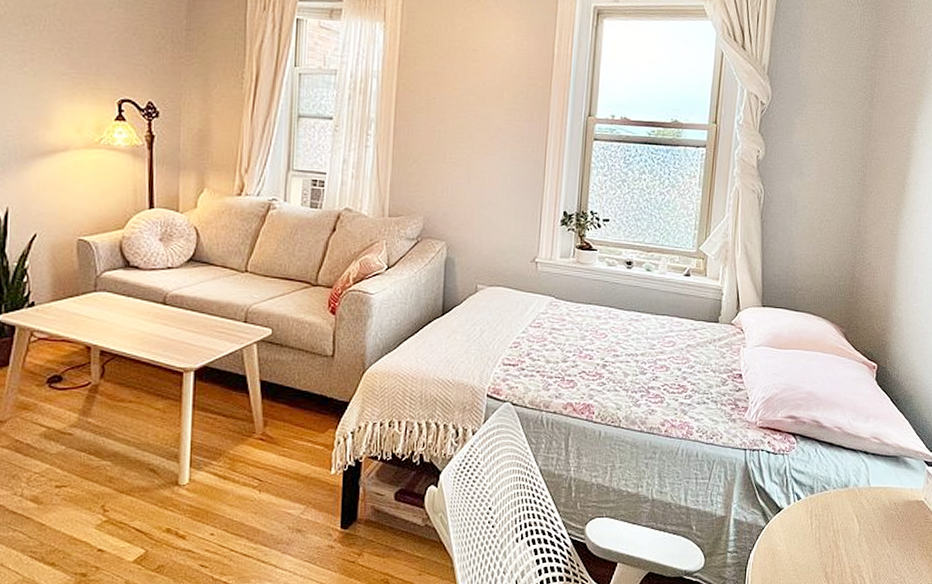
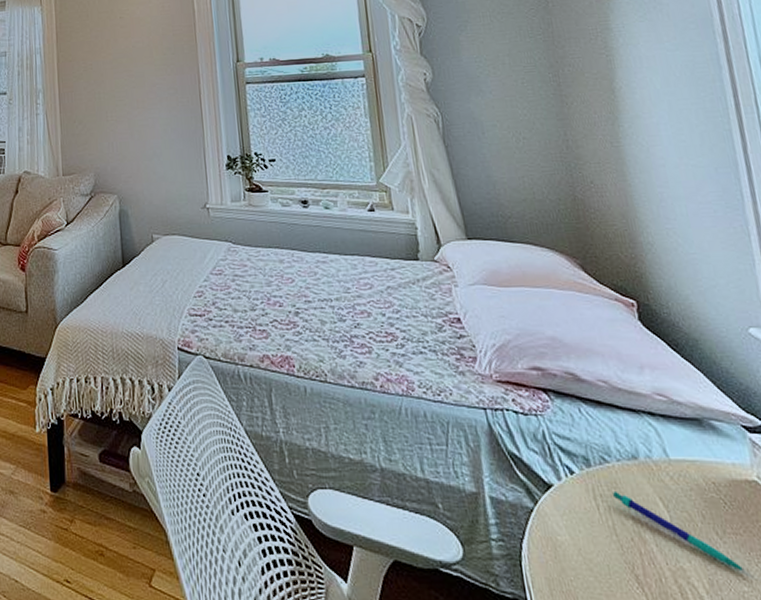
pen: none [824,511,900,567] -> present [613,490,747,573]

